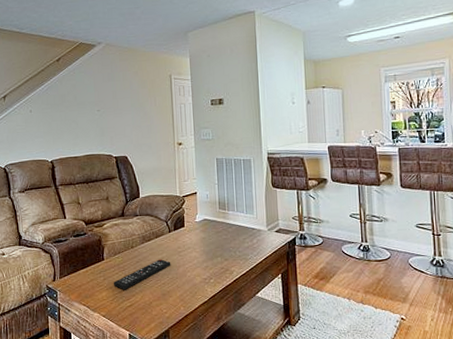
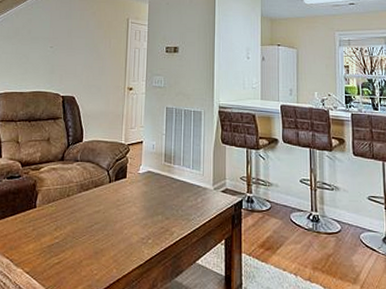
remote control: present [113,259,171,290] -> none [42,212,108,244]

